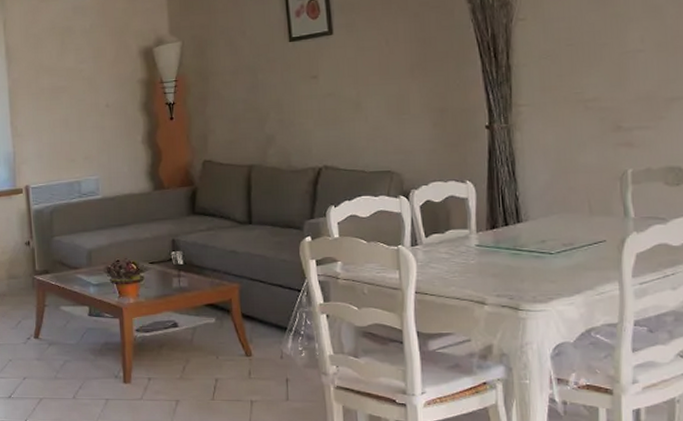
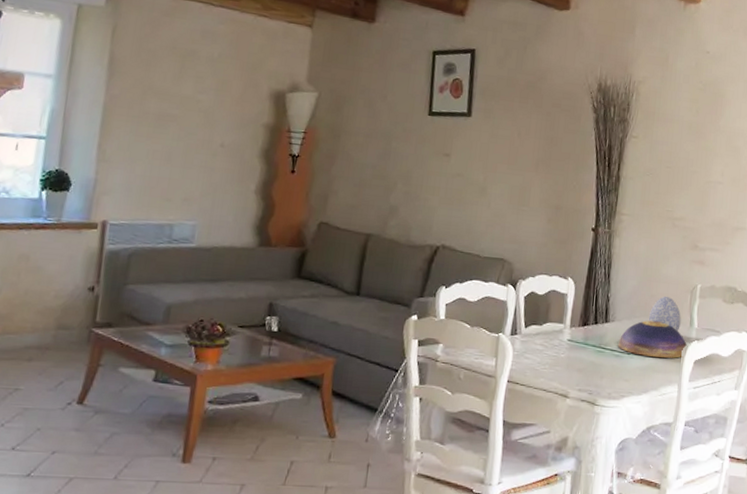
decorative bowl: none [536,214,625,254] -> present [618,320,688,358]
decorative egg: none [569,186,612,224] -> present [648,296,681,332]

